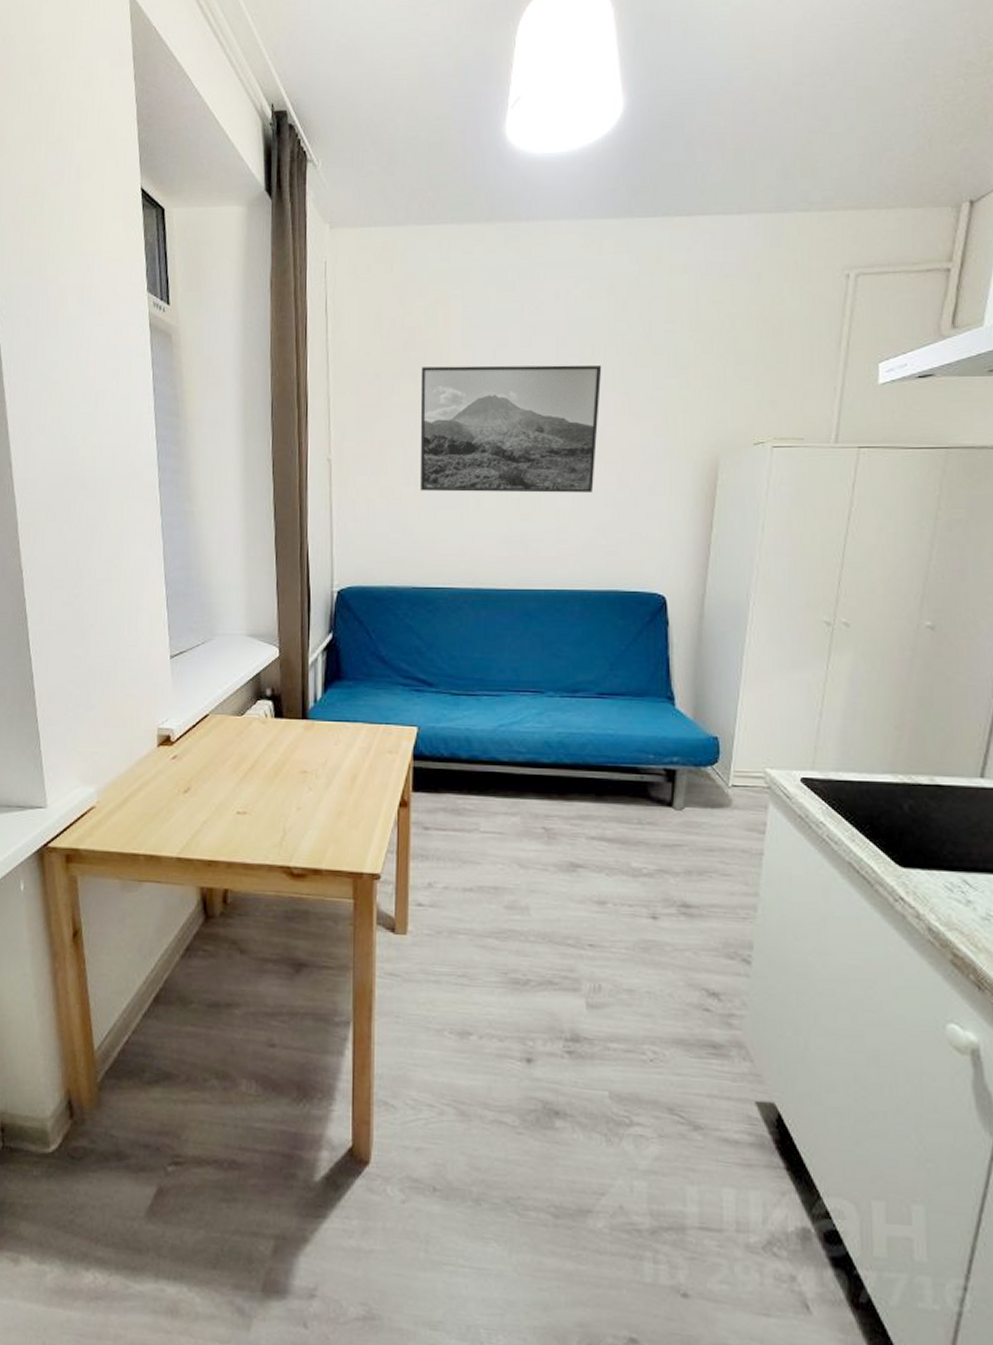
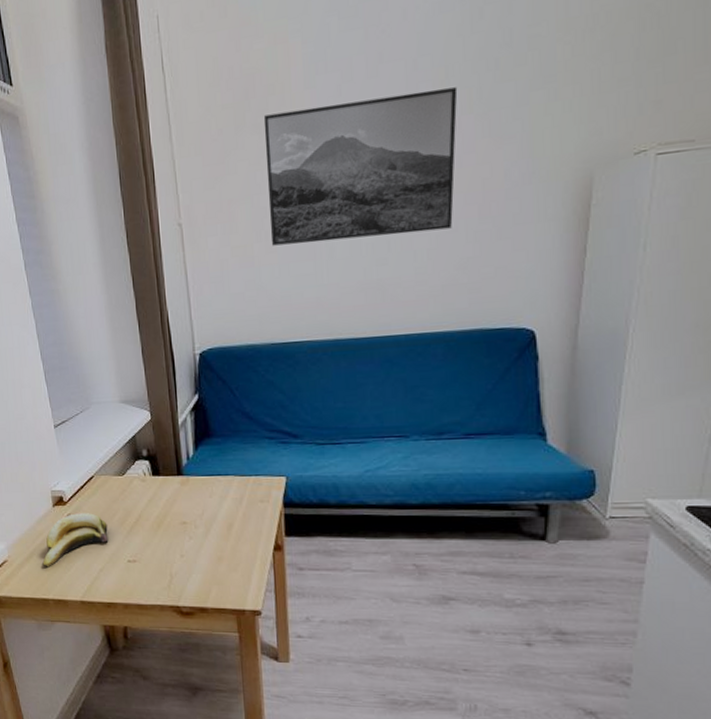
banana: none [137,755,218,817] -> present [42,513,109,567]

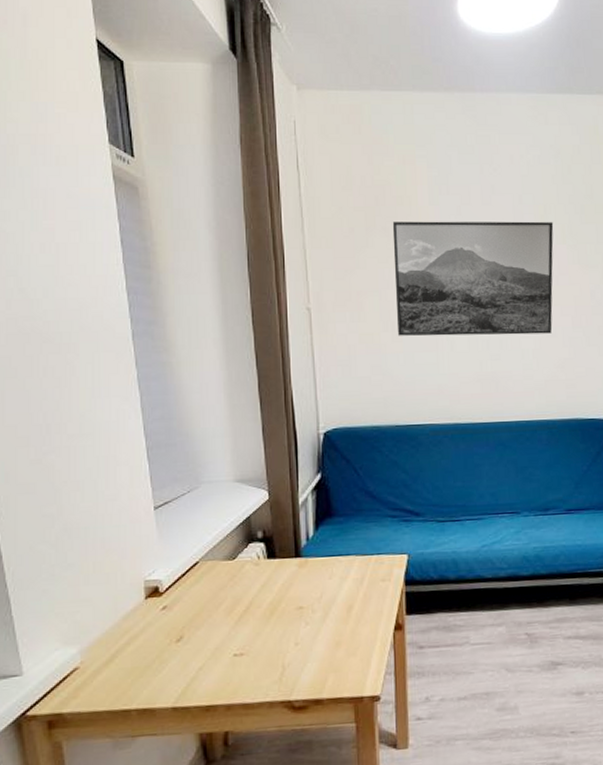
banana: present [42,513,109,567] -> none [126,603,212,672]

